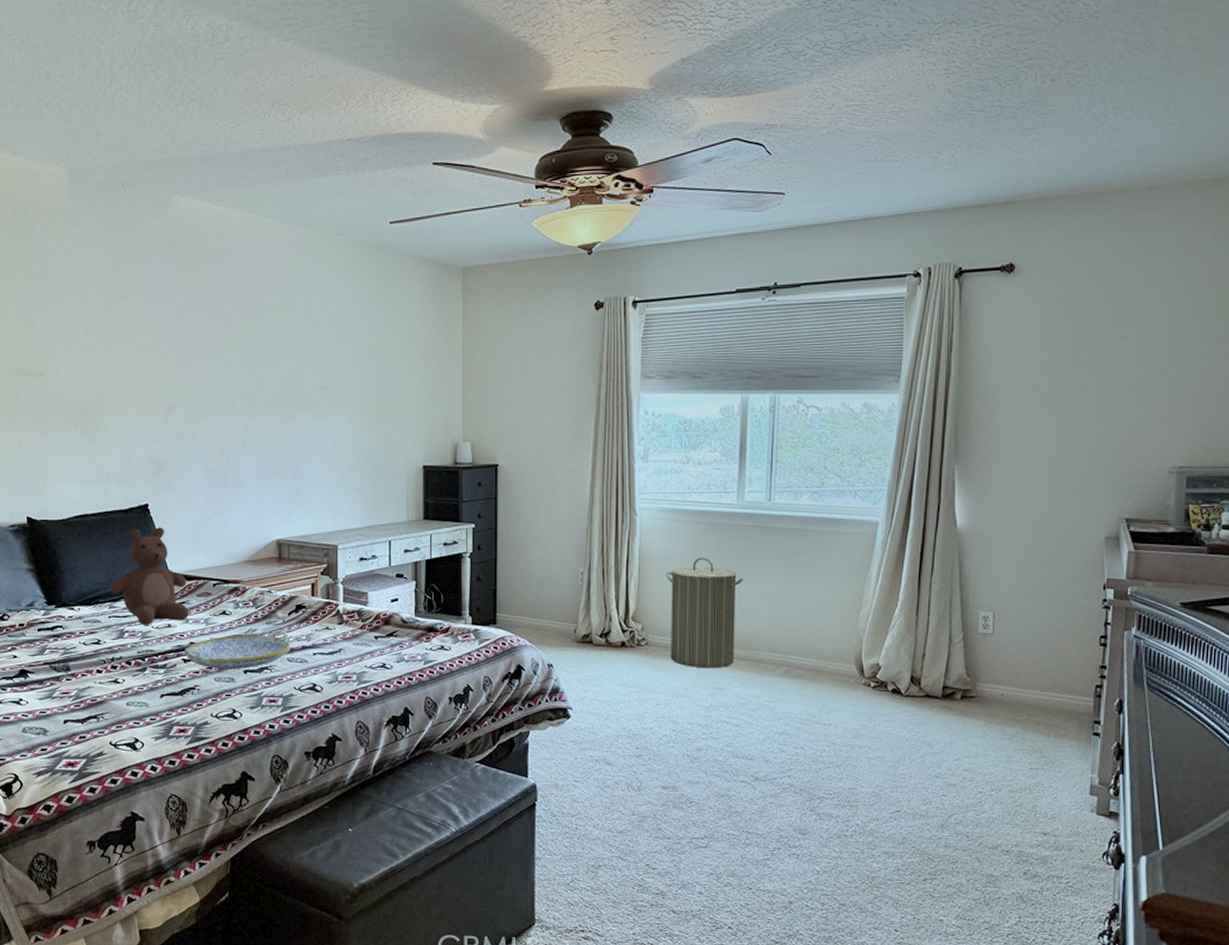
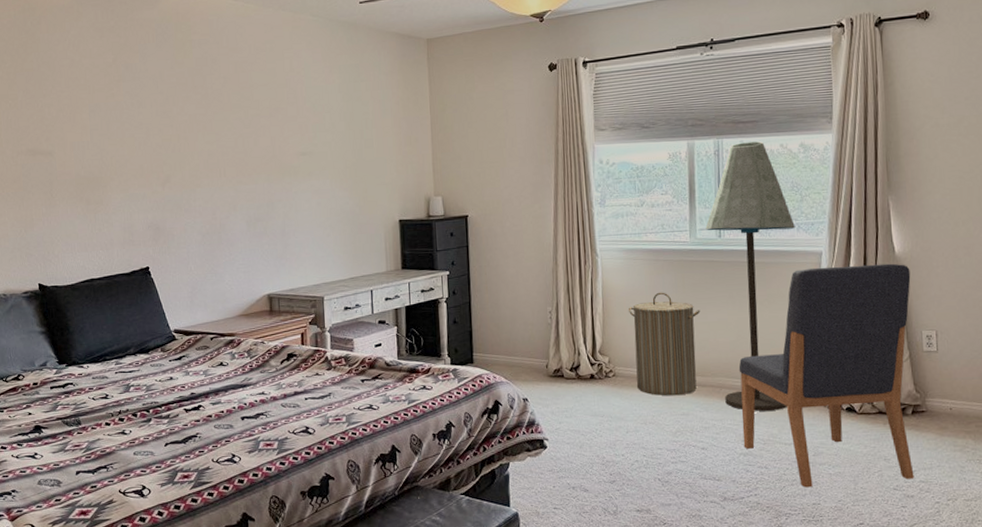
teddy bear: present [110,527,189,625] -> none [116,287,189,379]
serving tray: present [184,630,291,669] -> none [185,377,284,417]
floor lamp: none [755,398,851,689] -> present [705,141,795,411]
chair: none [780,538,971,771] -> present [738,263,914,488]

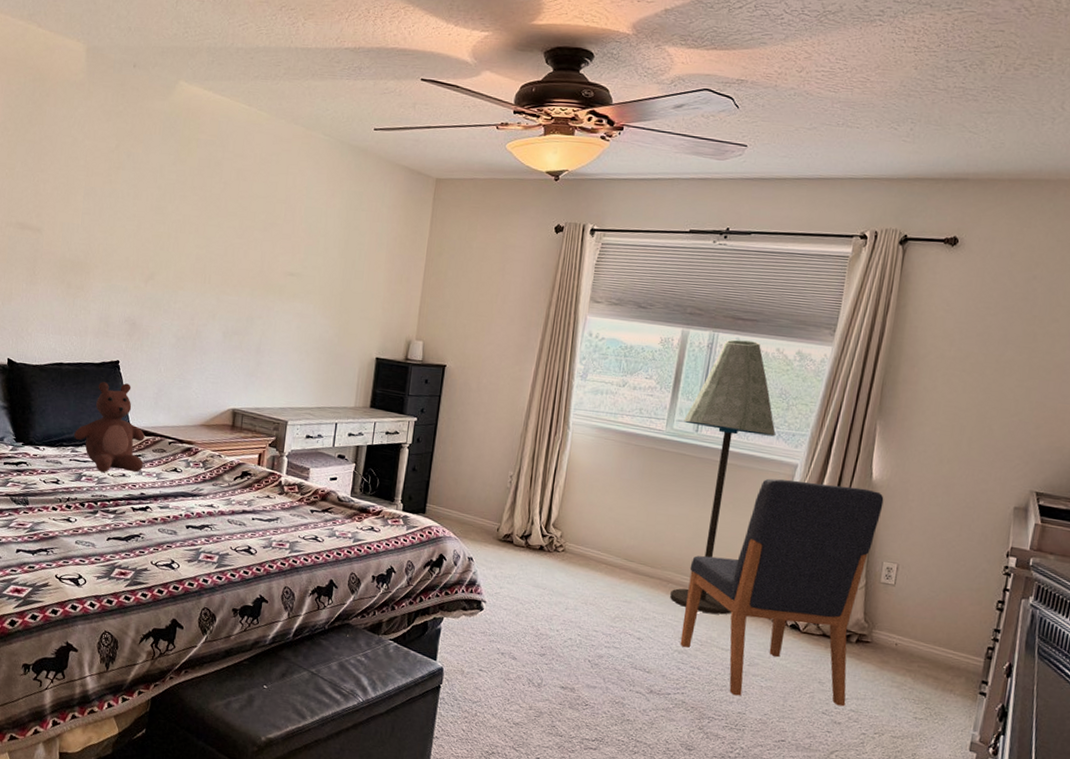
teddy bear: none [116,287,189,379] -> present [74,382,145,473]
laundry hamper: present [628,292,701,396] -> none [584,476,663,583]

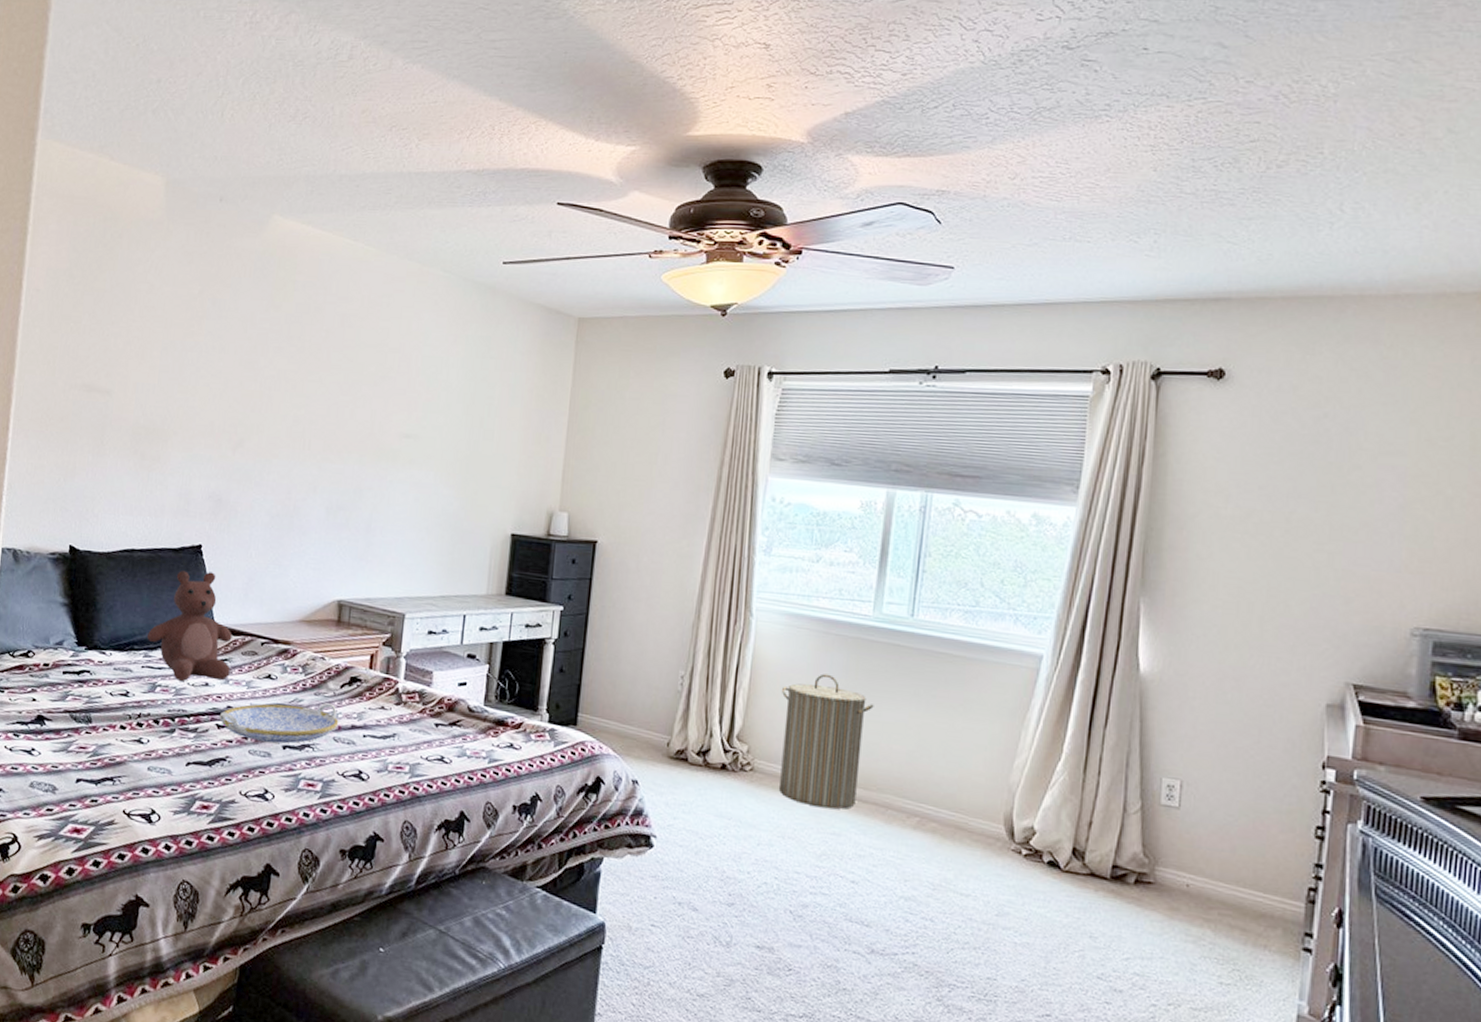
serving tray: none [134,492,233,524] -> present [219,703,339,744]
laundry hamper: none [584,476,663,583] -> present [778,673,874,810]
floor lamp: present [670,339,776,615] -> none [890,501,1012,850]
chair: present [680,478,884,707] -> none [906,673,1157,969]

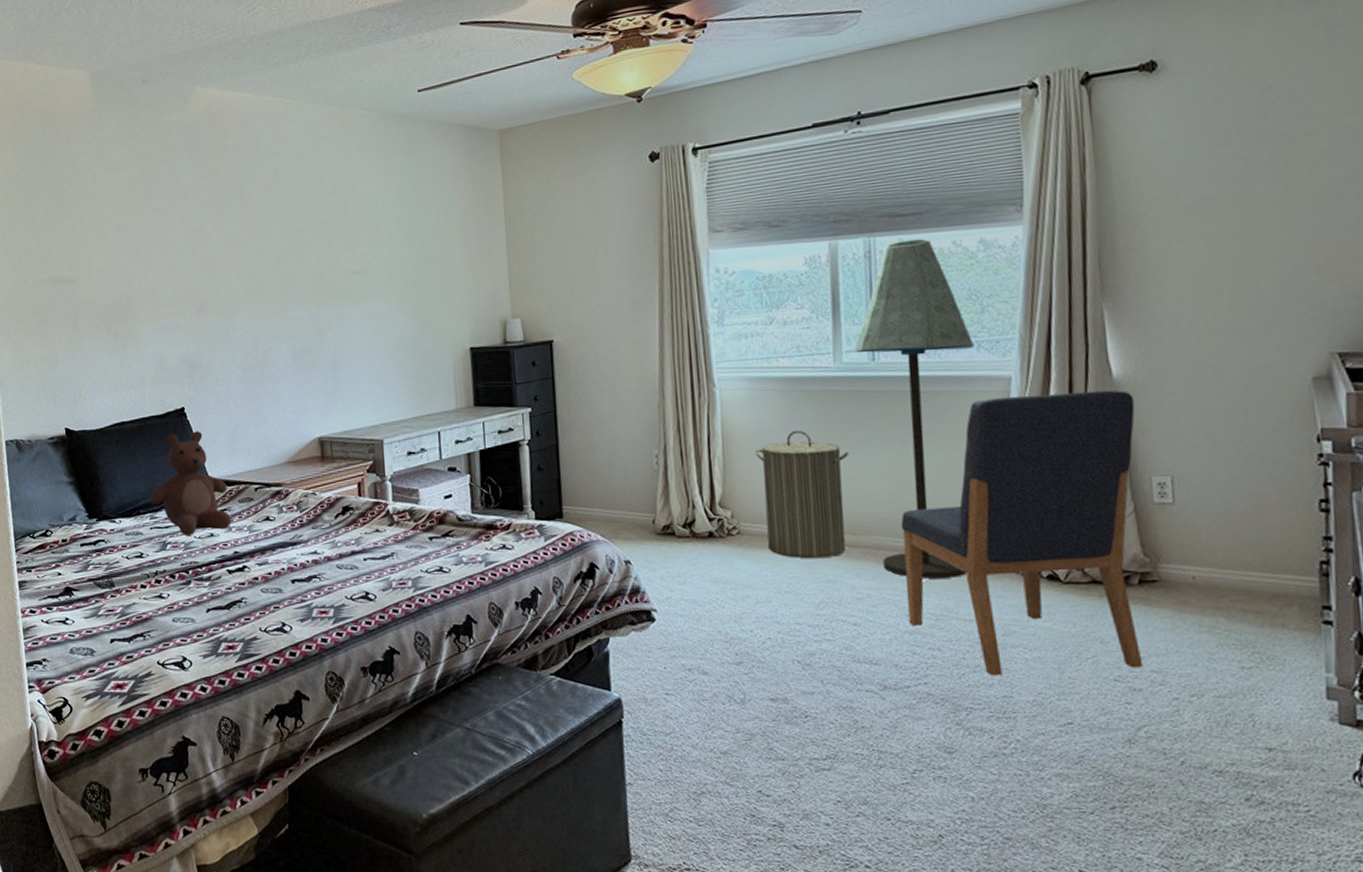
serving tray: present [219,703,339,744] -> none [228,534,340,579]
floor lamp: none [890,501,1012,850] -> present [854,238,974,579]
chair: none [906,673,1157,969] -> present [900,390,1143,676]

